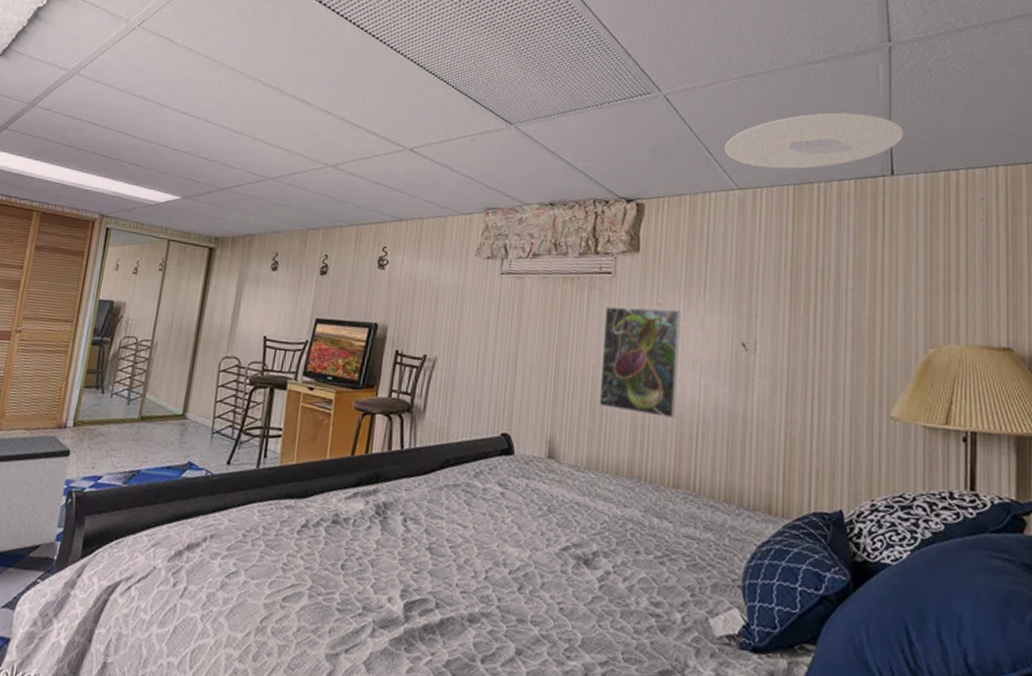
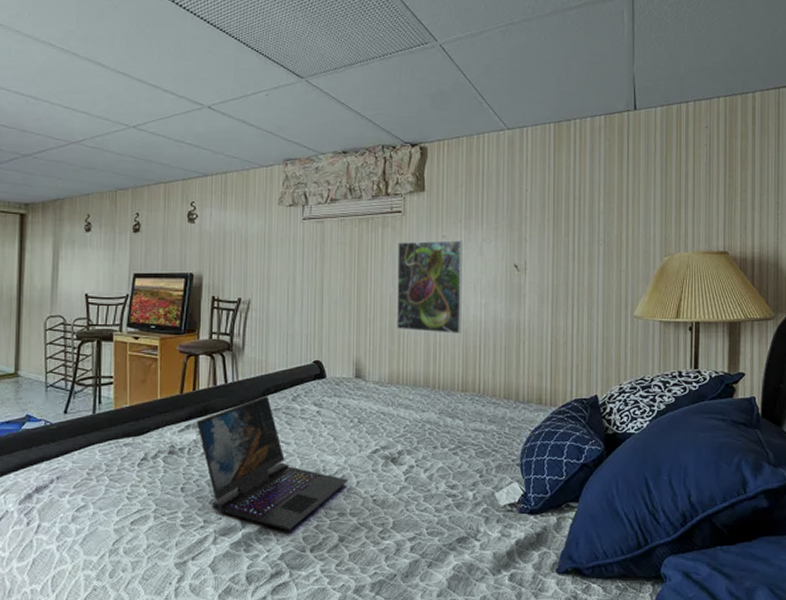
laptop: none [365,468,532,633] -> present [196,396,348,531]
ceiling light: present [725,112,903,169] -> none [495,55,644,109]

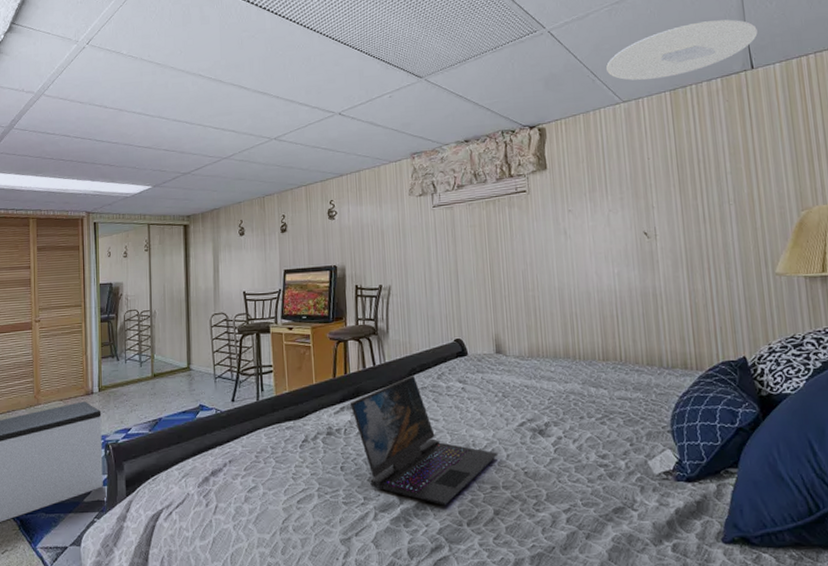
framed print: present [397,240,463,334] -> none [525,213,597,305]
ceiling light: none [495,55,644,109] -> present [606,19,758,81]

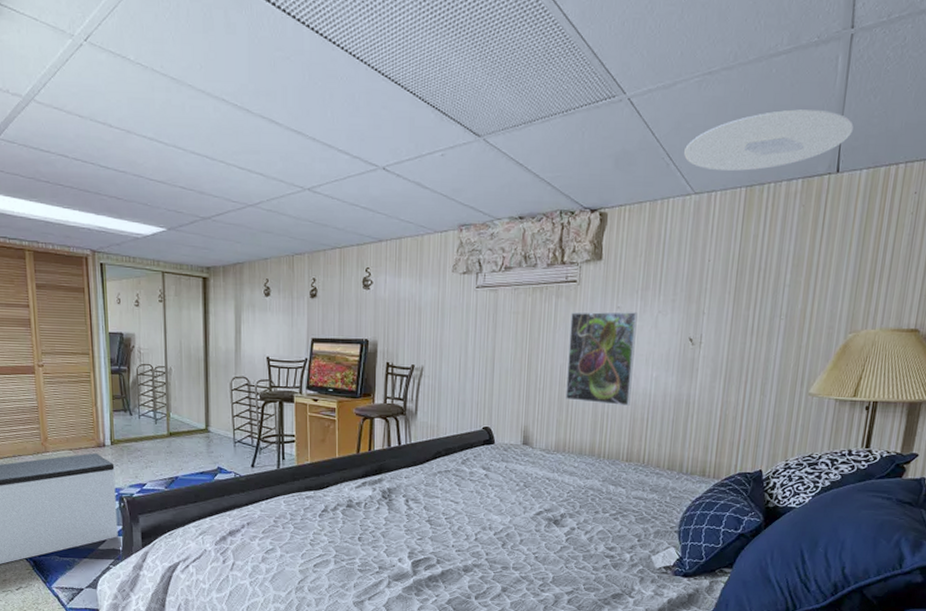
laptop: present [349,376,498,506] -> none [371,458,513,580]
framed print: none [525,213,597,305] -> present [565,311,638,406]

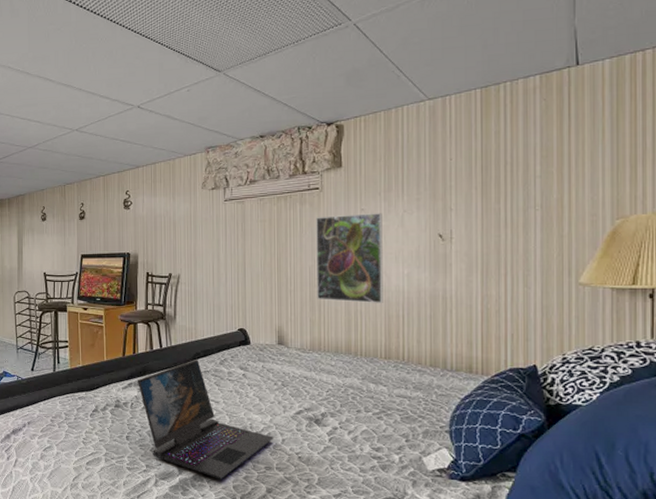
laptop: none [371,458,513,580] -> present [137,360,274,480]
ceiling light: present [684,109,854,172] -> none [414,10,588,77]

